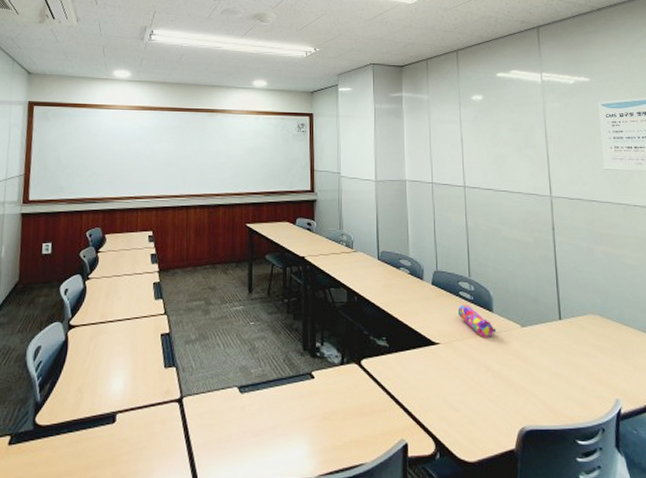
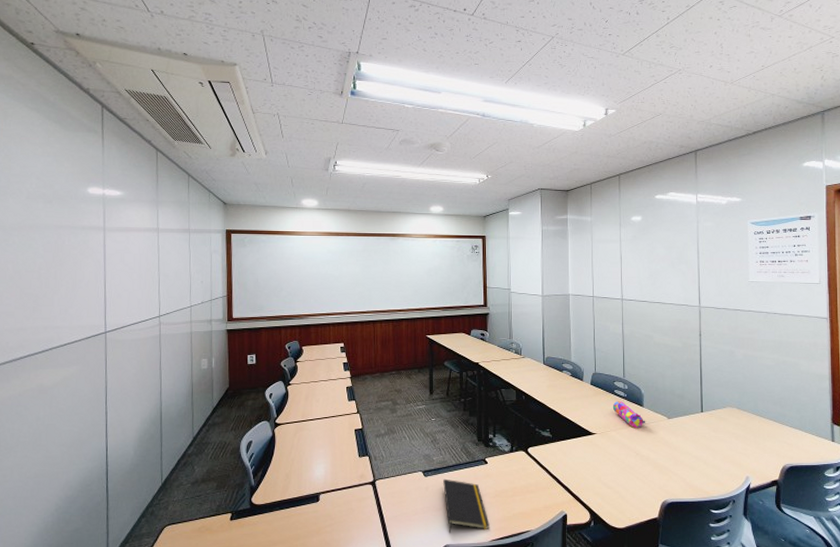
notepad: none [262,396,316,465] -> present [443,478,490,533]

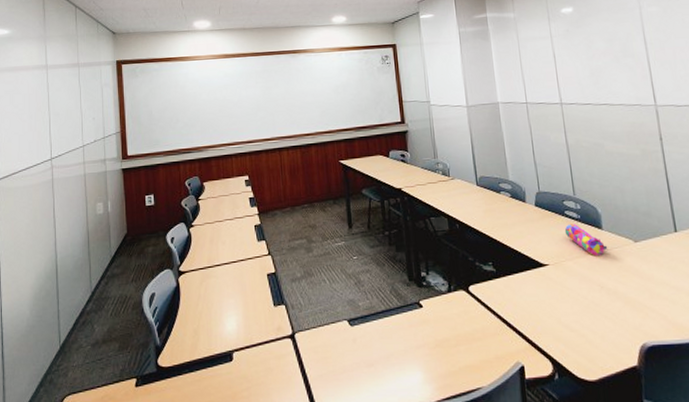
notepad: present [443,478,490,533] -> none [372,327,432,394]

